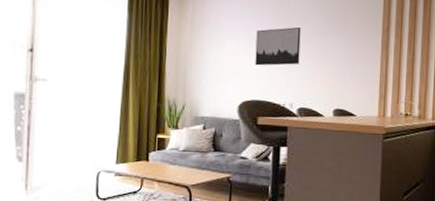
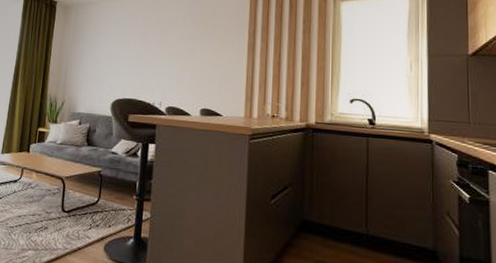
wall art: present [255,26,301,66] -> none [128,31,171,67]

